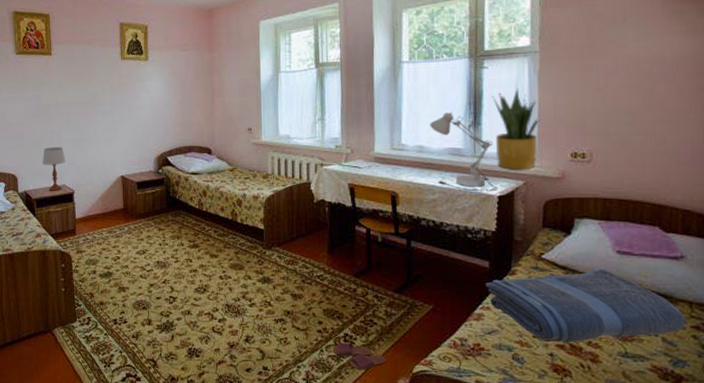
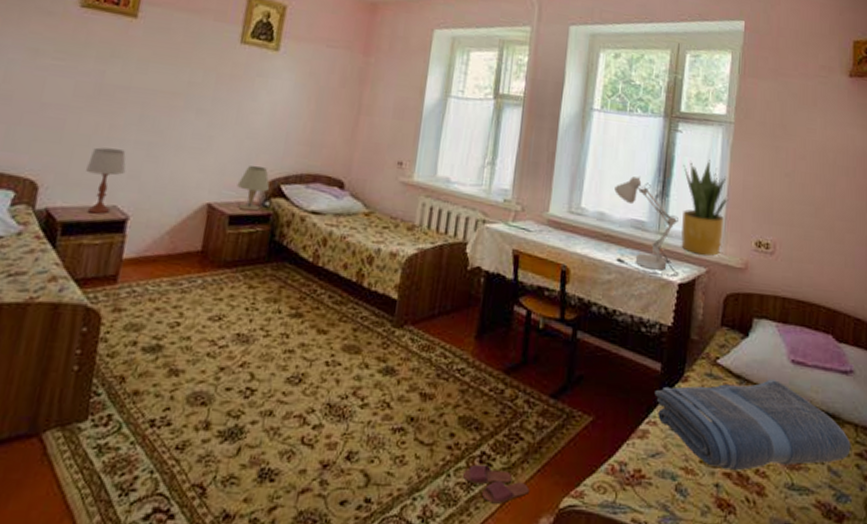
table lamp: none [138,145,160,178] -> present [237,165,270,211]

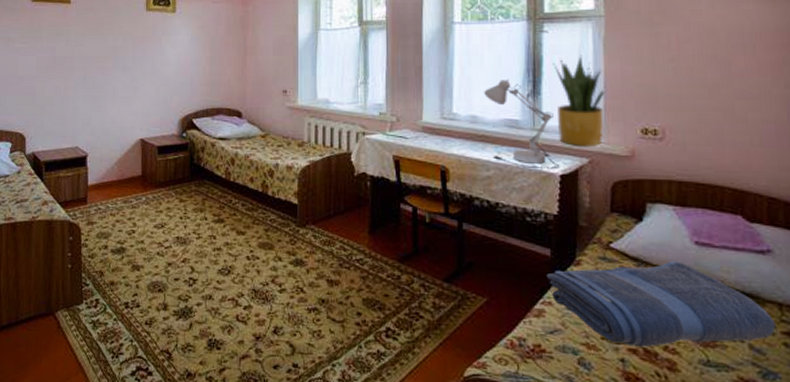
table lamp: present [86,147,126,215] -> none [54,104,81,154]
table lamp: present [237,165,270,211] -> none [160,105,185,142]
slippers: present [463,464,529,504] -> none [373,338,434,371]

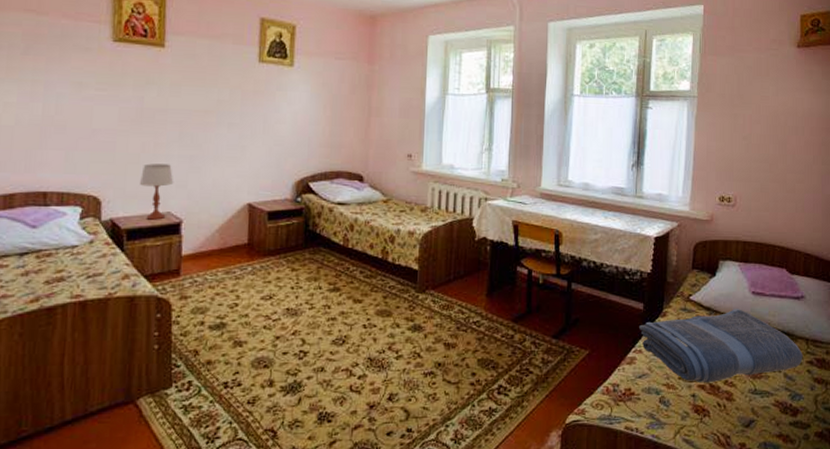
table lamp: none [54,104,81,154] -> present [140,163,174,220]
desk lamp: present [484,78,560,170] -> none [596,149,655,233]
planter: present [553,55,606,146] -> none [654,130,695,212]

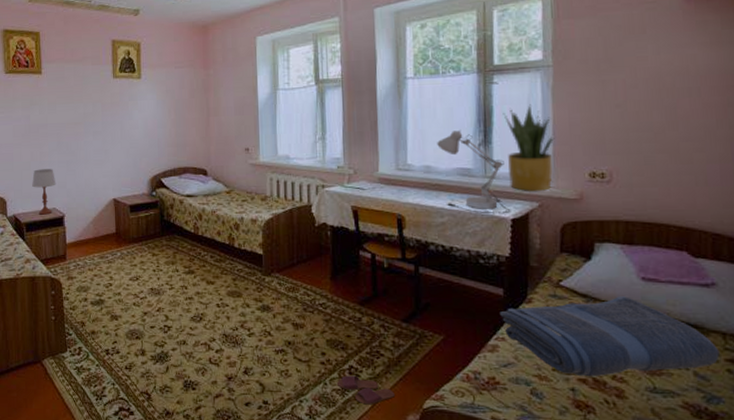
slippers: none [485,395,540,424] -> present [337,375,395,405]
desk lamp: none [596,149,655,233] -> present [437,129,511,214]
planter: none [654,130,695,212] -> present [503,104,555,191]

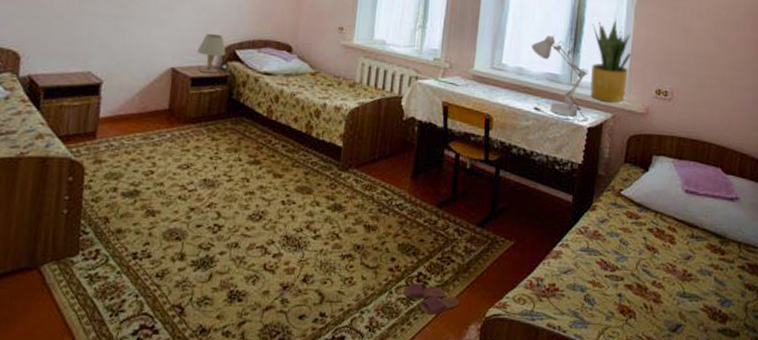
table lamp: present [32,169,57,215] -> none [62,20,97,80]
table lamp: none [131,166,154,200] -> present [197,33,226,74]
towel: present [500,296,720,377] -> none [567,207,735,283]

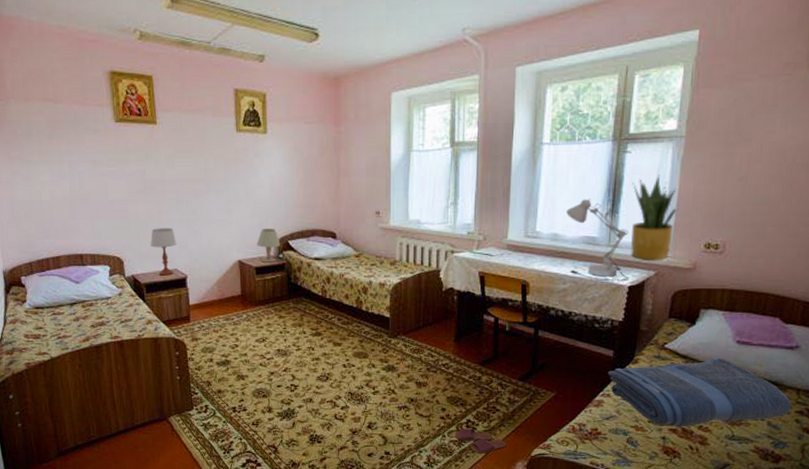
table lamp: none [62,20,97,80] -> present [150,228,177,276]
towel: none [567,207,735,283] -> present [608,358,792,427]

